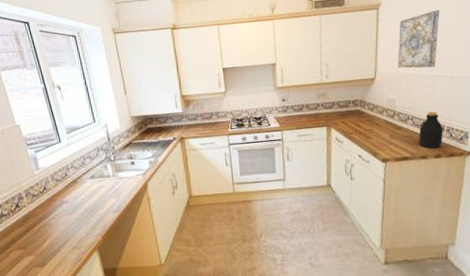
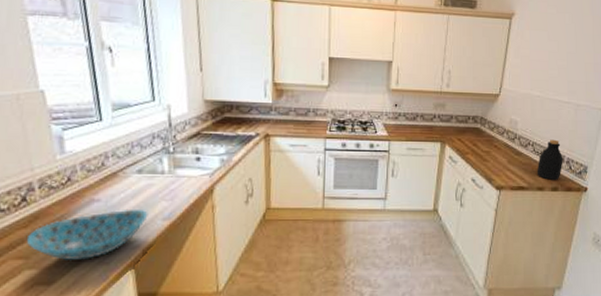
bowl: none [23,206,103,249] -> present [26,209,148,261]
wall art: present [397,10,440,68] -> none [524,30,574,91]

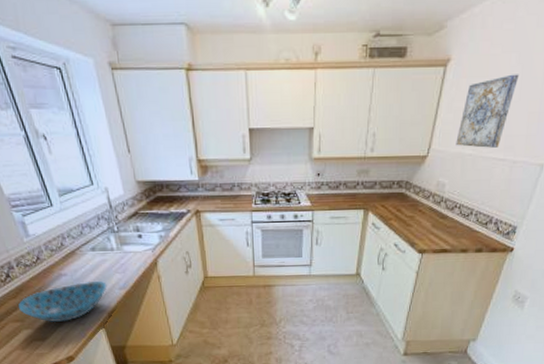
wall art: none [524,30,574,91] -> present [455,74,520,148]
bottle: present [536,139,563,180] -> none [461,200,491,242]

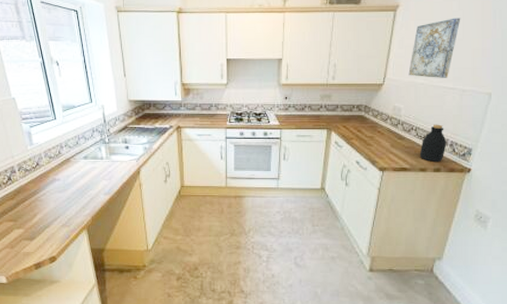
bowl: present [18,281,107,323] -> none [13,186,94,224]
bottle: none [461,200,491,242] -> present [419,124,447,162]

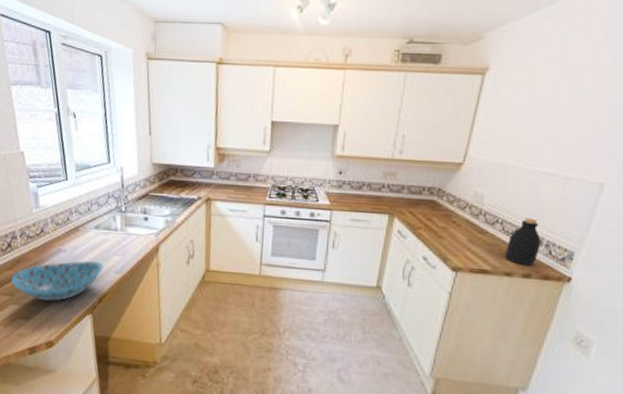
bowl: none [13,186,94,224] -> present [11,260,104,302]
wall art: present [408,18,461,78] -> none [496,86,568,161]

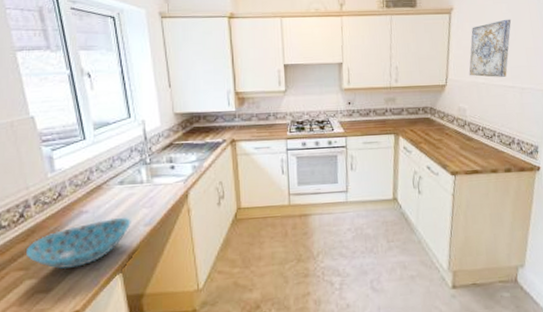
wall art: none [496,86,568,161] -> present [469,19,512,77]
bottle: present [504,217,542,266] -> none [488,123,514,162]

